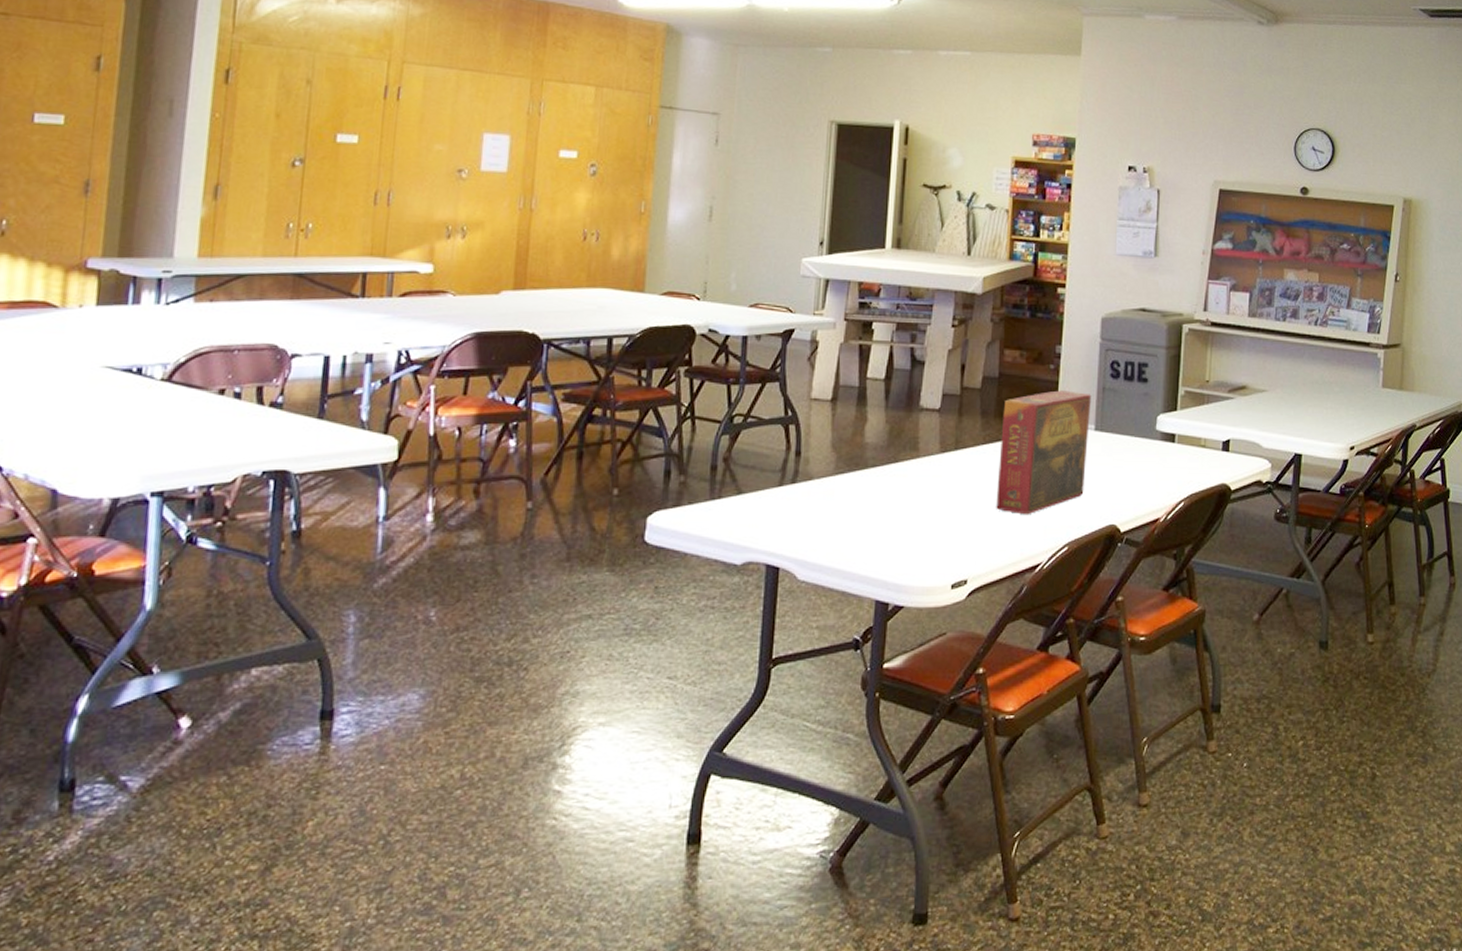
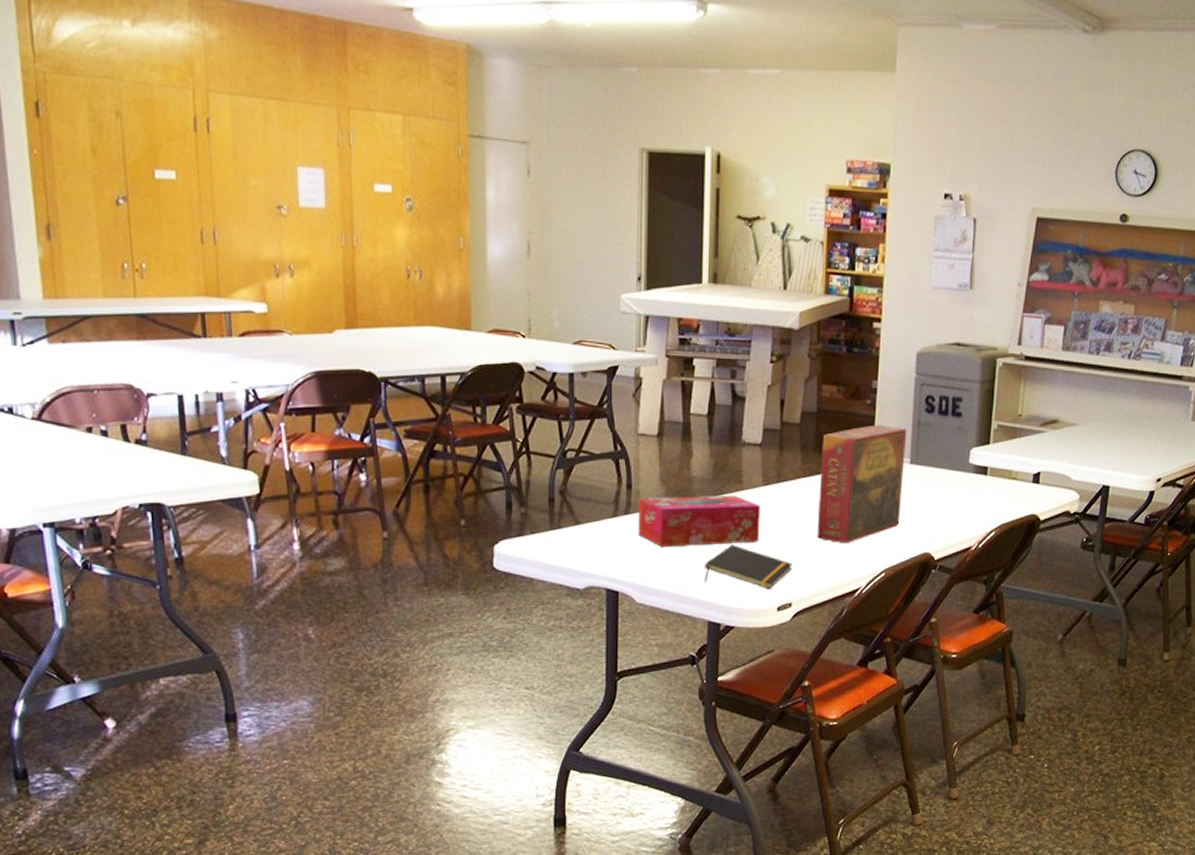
tissue box: none [804,462,936,519] -> present [637,495,760,547]
notepad: none [872,516,969,564] -> present [704,545,792,589]

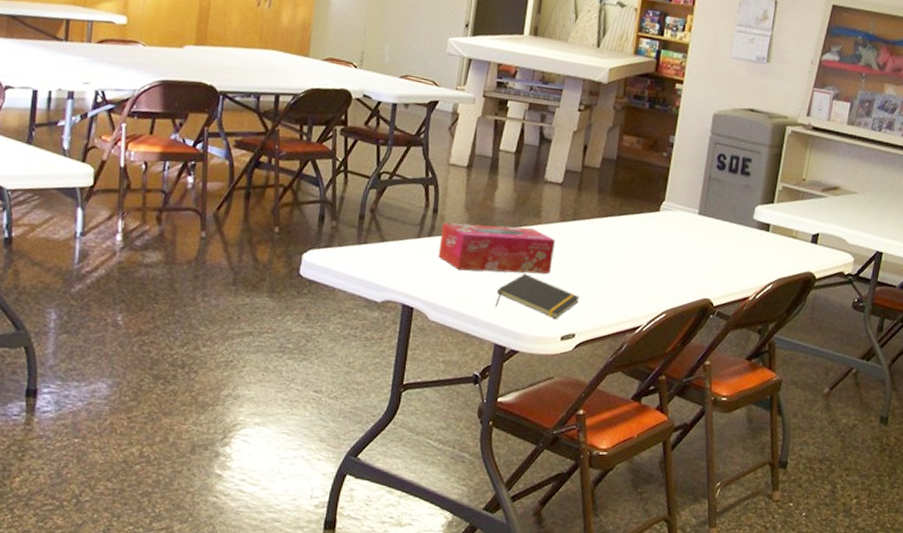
board game: present [817,425,907,544] -> none [605,176,698,283]

